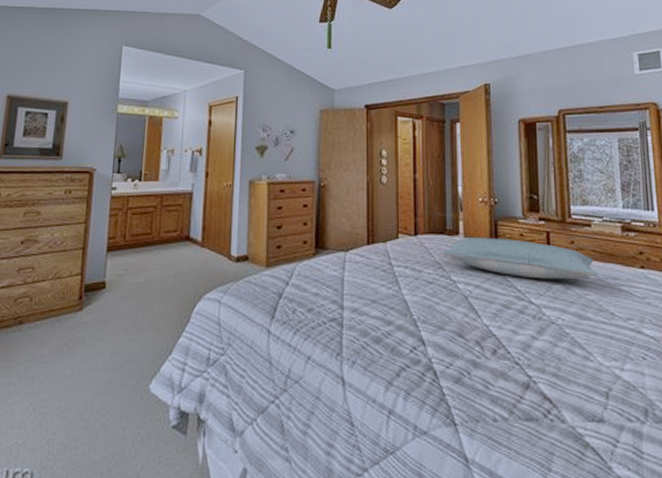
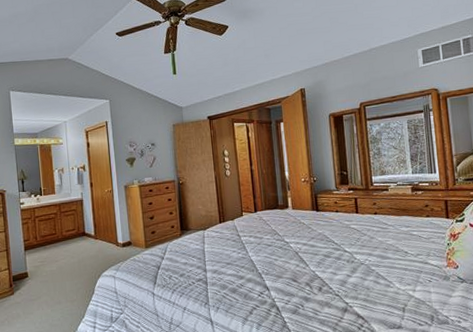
pillow: present [442,237,599,280] -> none [276,206,395,234]

